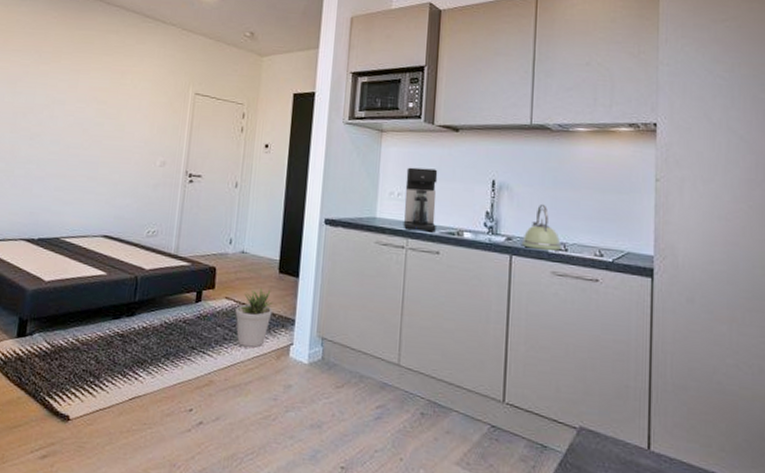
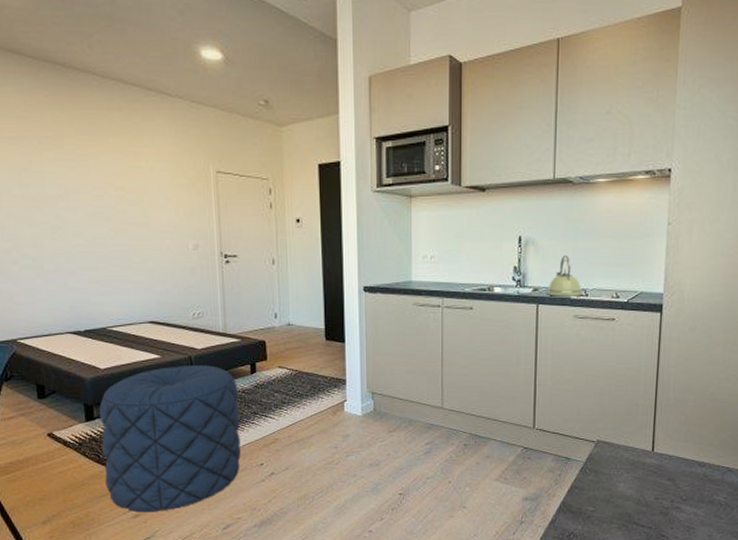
pouf: none [20,286,180,454] -> present [99,365,241,513]
potted plant: present [235,288,273,348] -> none [289,356,324,407]
coffee maker: present [403,167,438,232] -> none [437,230,468,290]

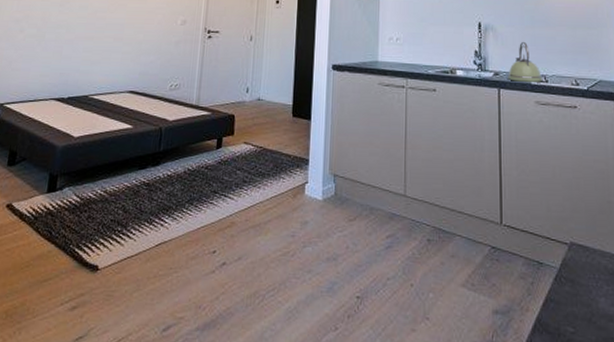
pouf: present [99,365,241,513] -> none [50,137,202,305]

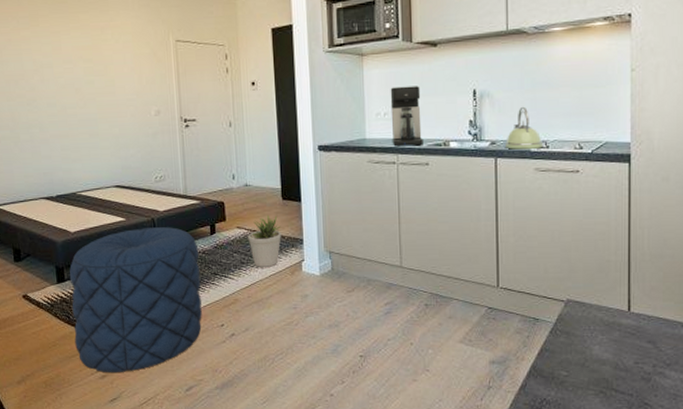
pouf: none [50,137,202,305] -> present [69,227,202,373]
potted plant: none [253,132,288,188] -> present [248,215,281,267]
coffee maker: none [402,14,432,72] -> present [390,86,423,147]

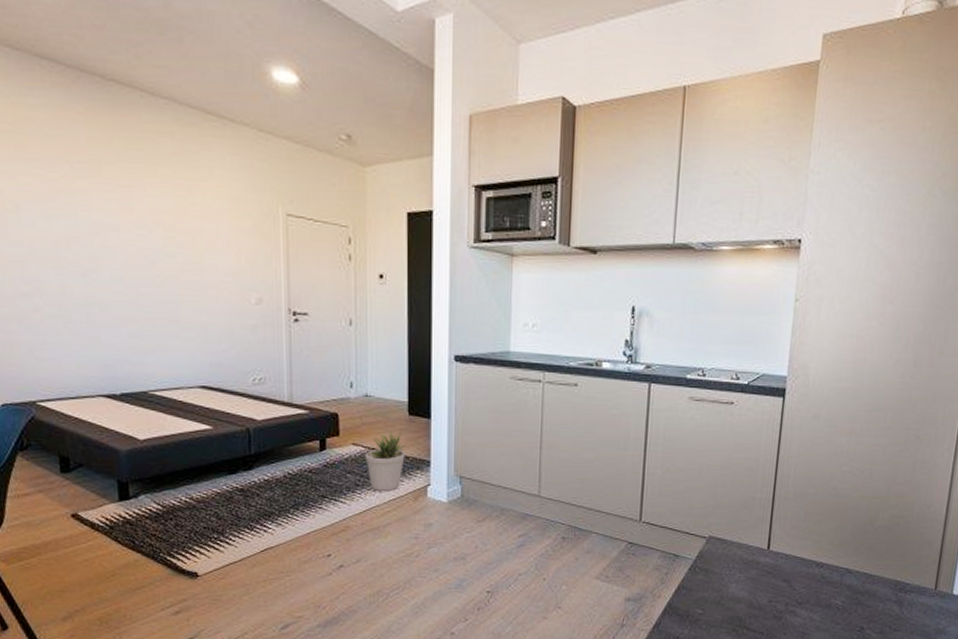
pouf: present [69,227,202,373] -> none [135,439,305,609]
coffee maker: present [390,86,423,147] -> none [539,295,575,364]
kettle: present [504,106,544,151] -> none [659,329,701,377]

